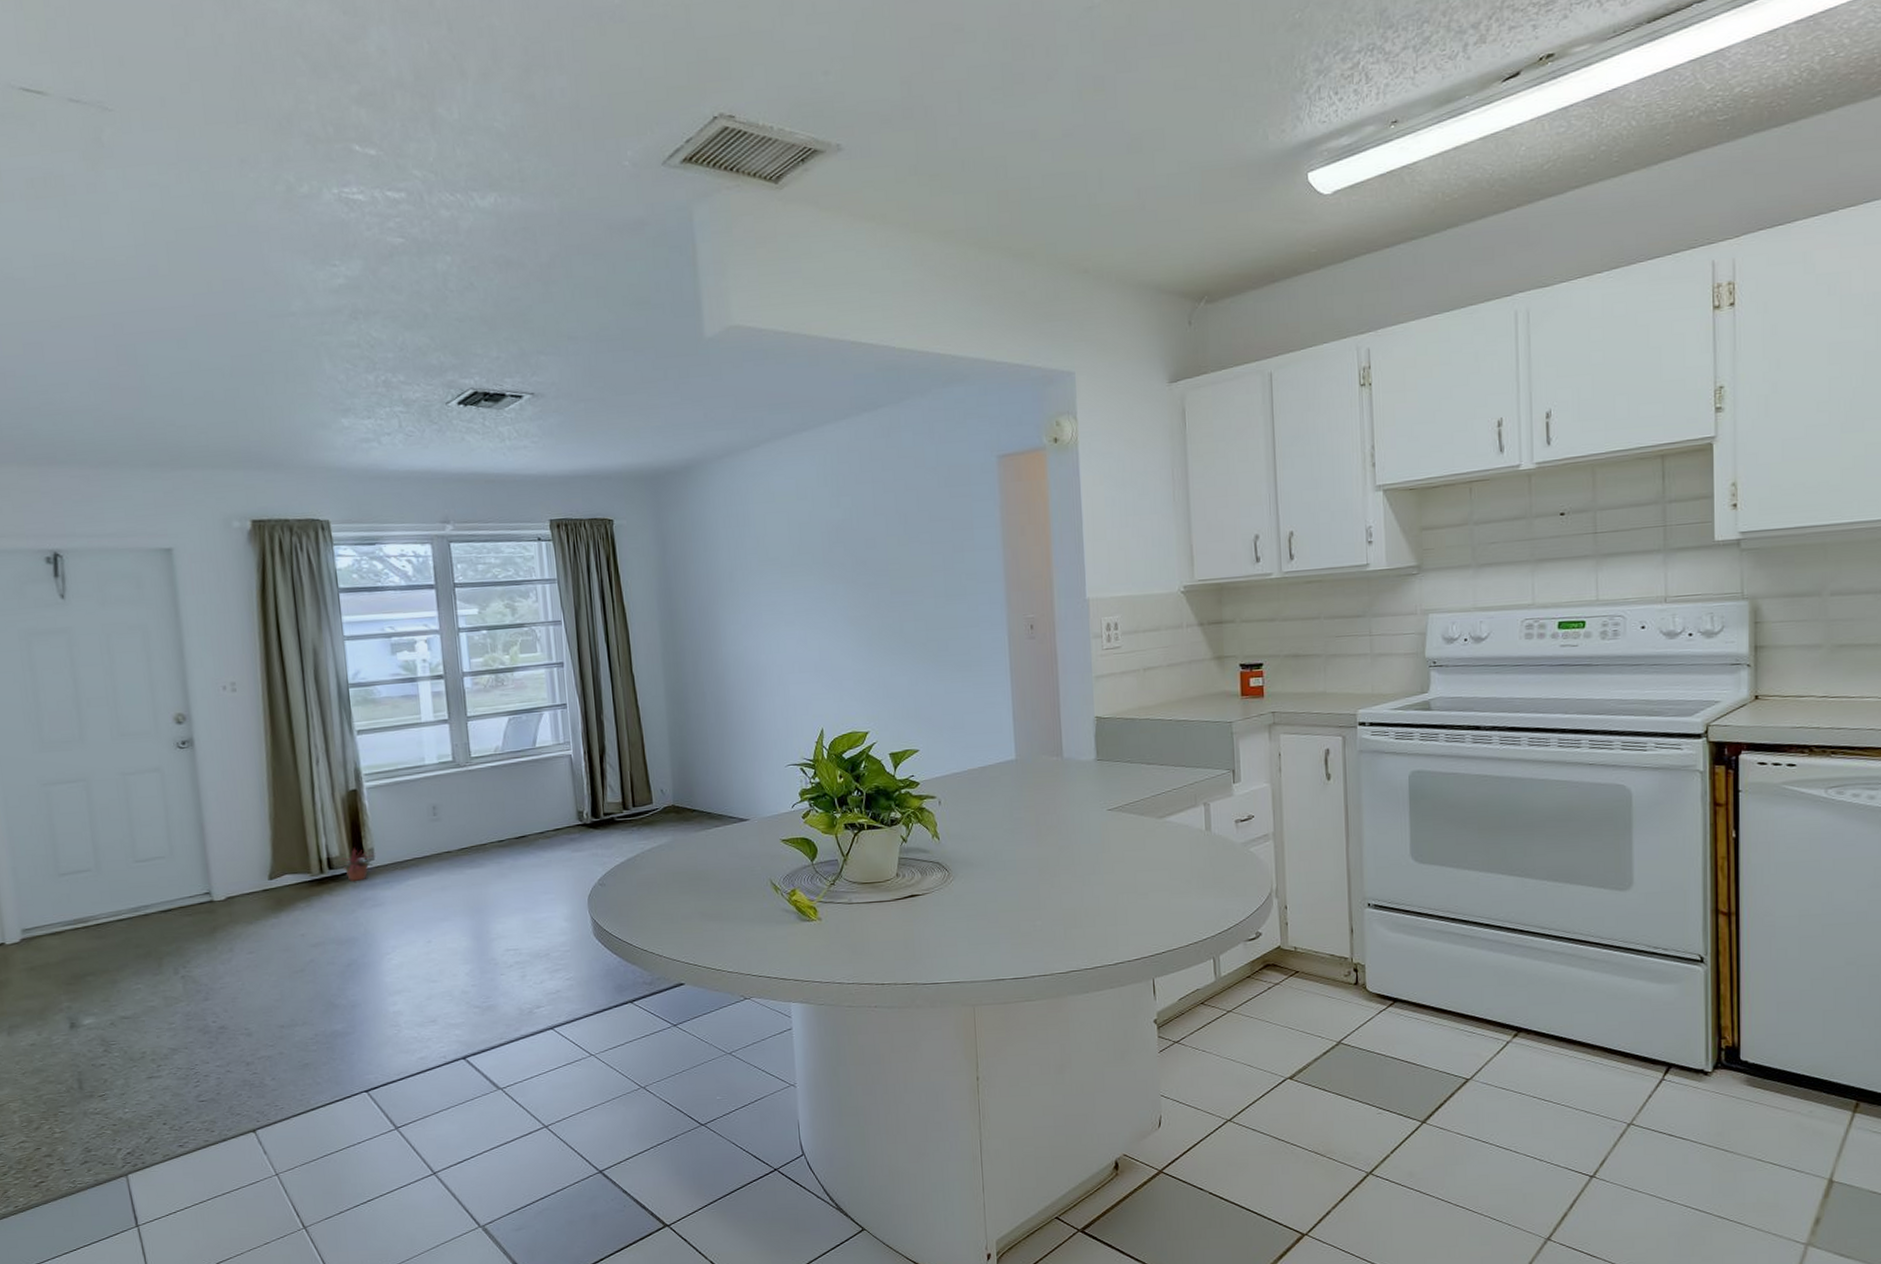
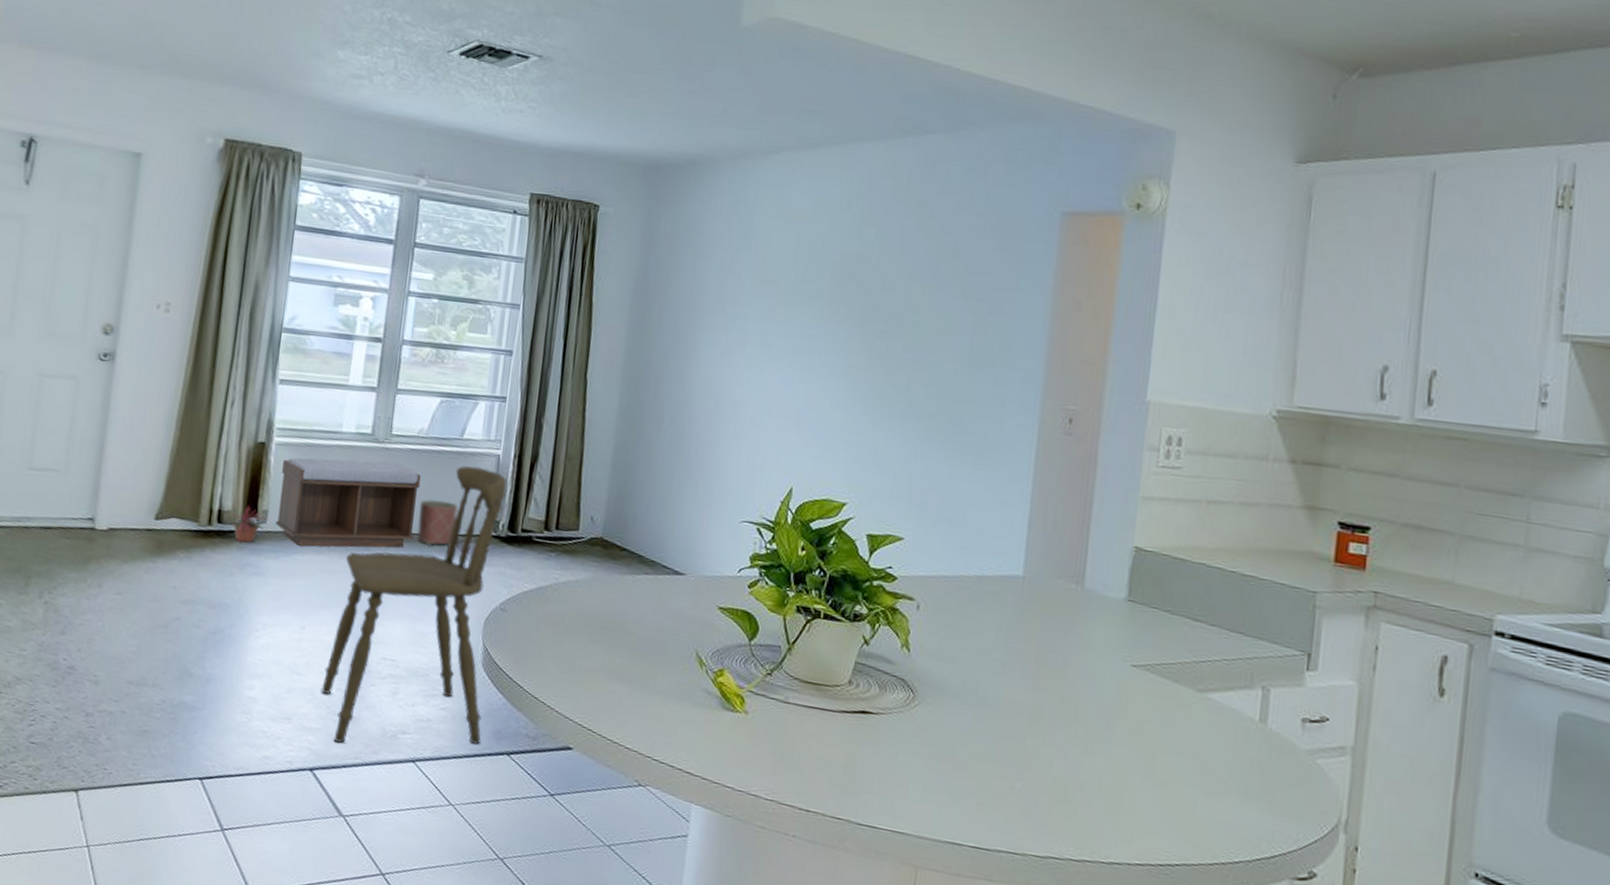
bench: none [377,781,511,872] -> present [276,457,422,548]
dining chair: none [455,768,607,1030] -> present [321,466,507,745]
planter: none [509,804,545,845] -> present [417,498,458,545]

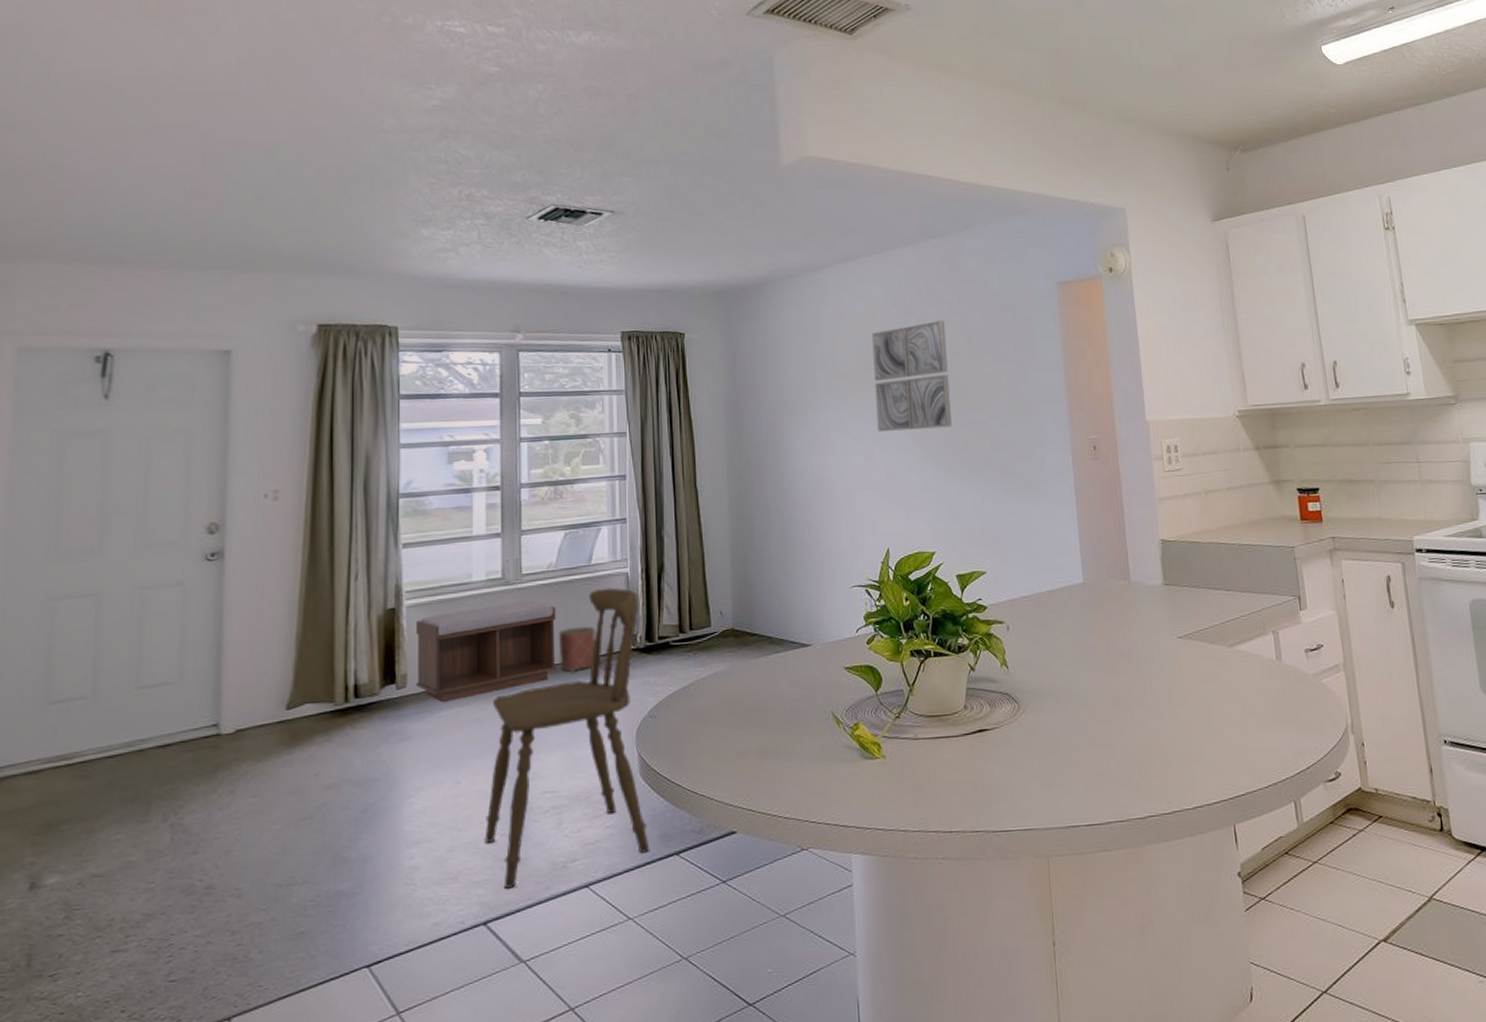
potted plant: present [229,505,267,543] -> none [366,673,406,712]
wall art: none [803,236,908,364] -> present [872,320,952,432]

